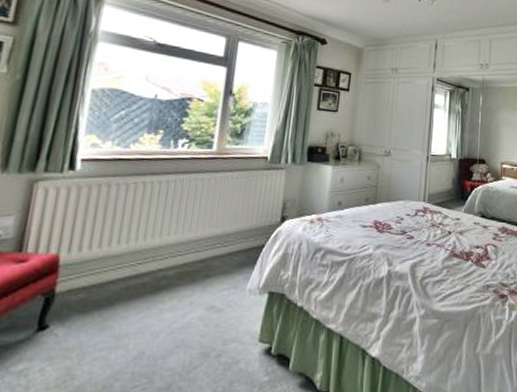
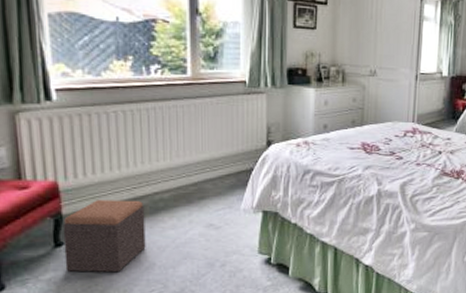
footstool: none [42,276,146,364] -> present [62,200,146,273]

